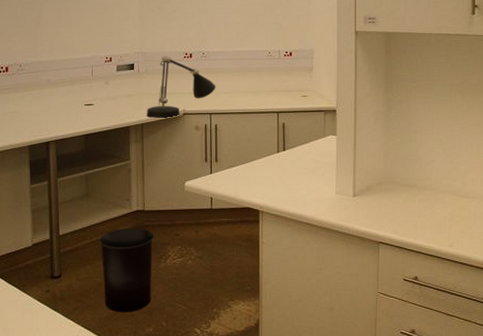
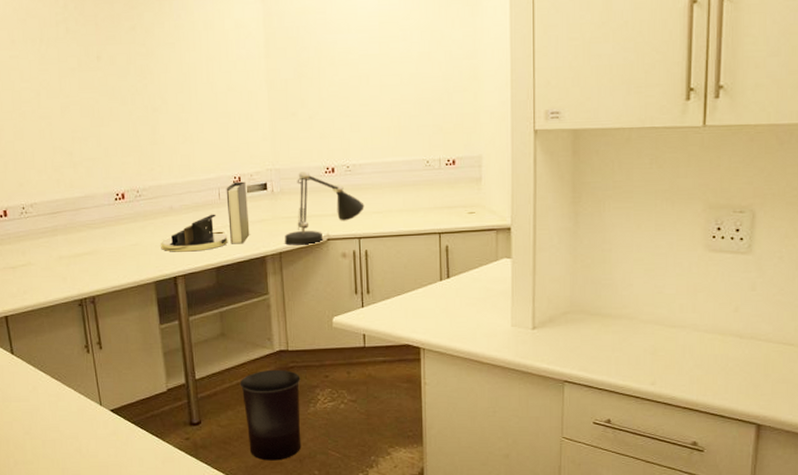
desk organizer: none [37,88,97,120] -> present [161,214,228,252]
binder: none [98,61,117,115] -> present [226,181,250,244]

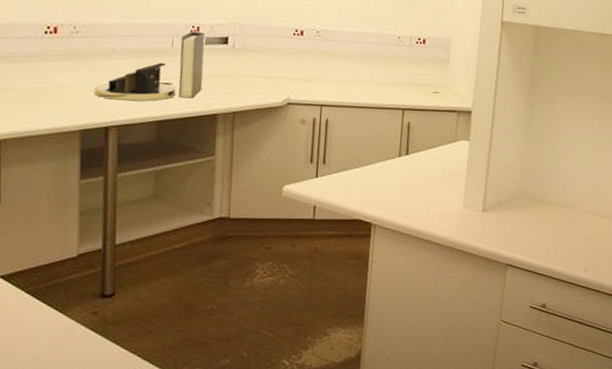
waste bin: present [239,369,301,461] -> none [168,238,240,340]
desk lamp: present [285,172,365,245] -> none [240,30,331,107]

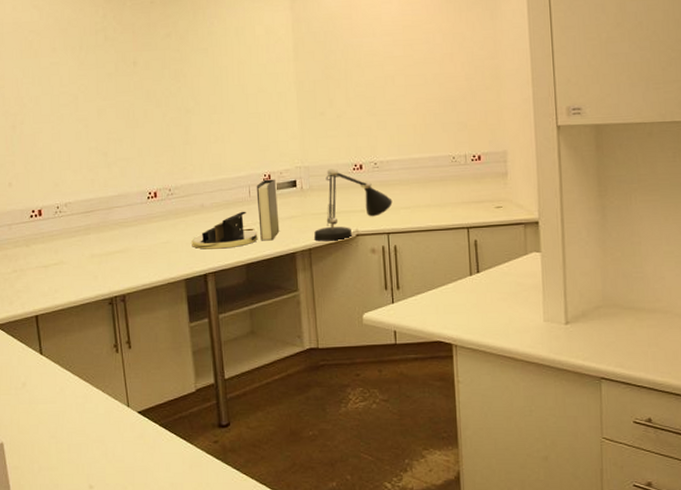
desk lamp: none [240,30,331,107] -> present [314,169,393,241]

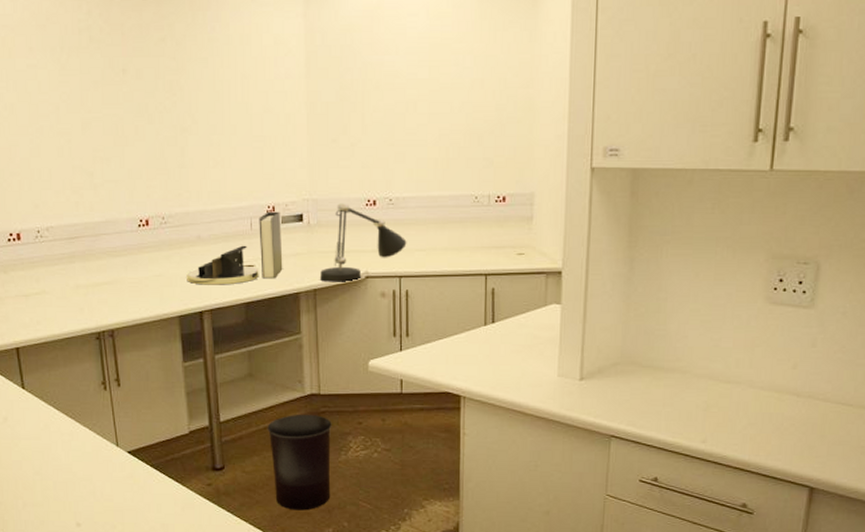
waste bin: none [269,368,333,465] -> present [267,414,332,511]

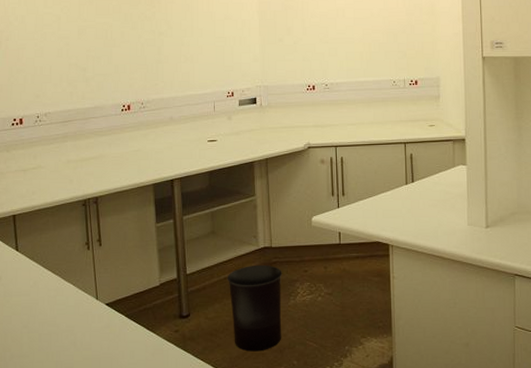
desk organizer: present [186,245,259,285] -> none [160,124,221,158]
binder: present [259,211,283,279] -> none [220,96,240,151]
desk lamp: present [320,203,407,282] -> none [271,88,341,152]

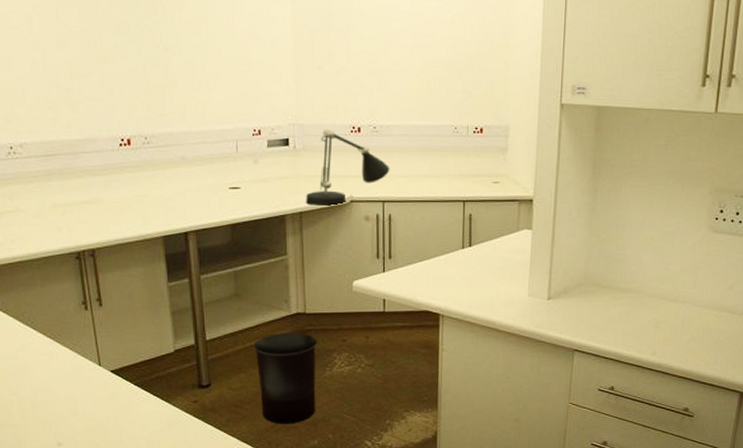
desk lamp: none [271,88,341,152] -> present [306,129,390,206]

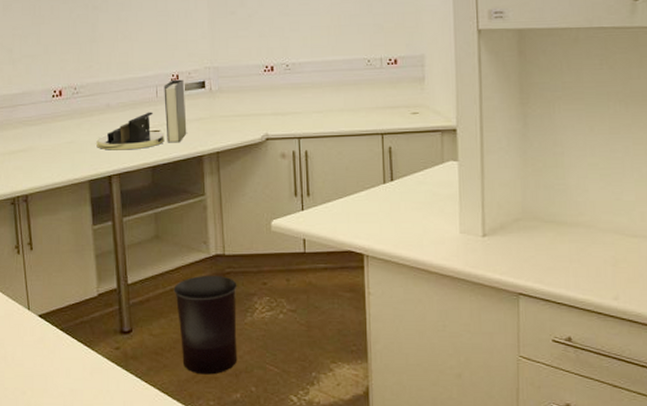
desk organizer: none [171,167,245,207] -> present [96,112,165,150]
binder: none [244,135,269,201] -> present [164,79,187,143]
desk lamp: present [306,129,390,206] -> none [223,70,304,145]

